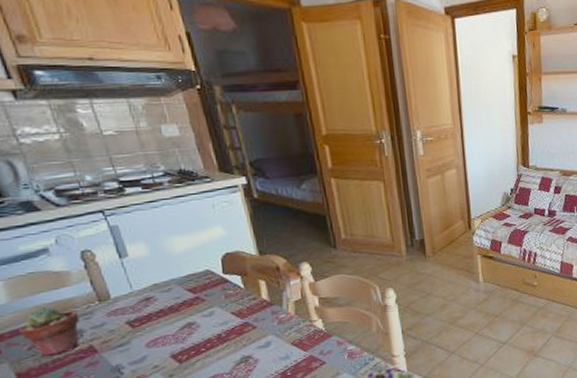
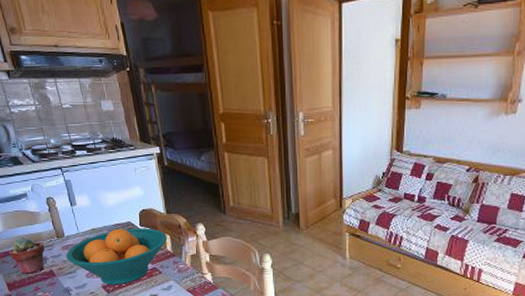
fruit bowl: none [113,274,261,353] -> present [66,228,167,285]

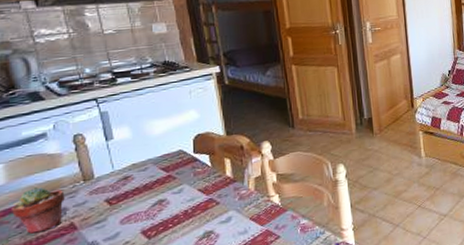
fruit bowl: present [66,228,167,285] -> none [94,154,226,229]

